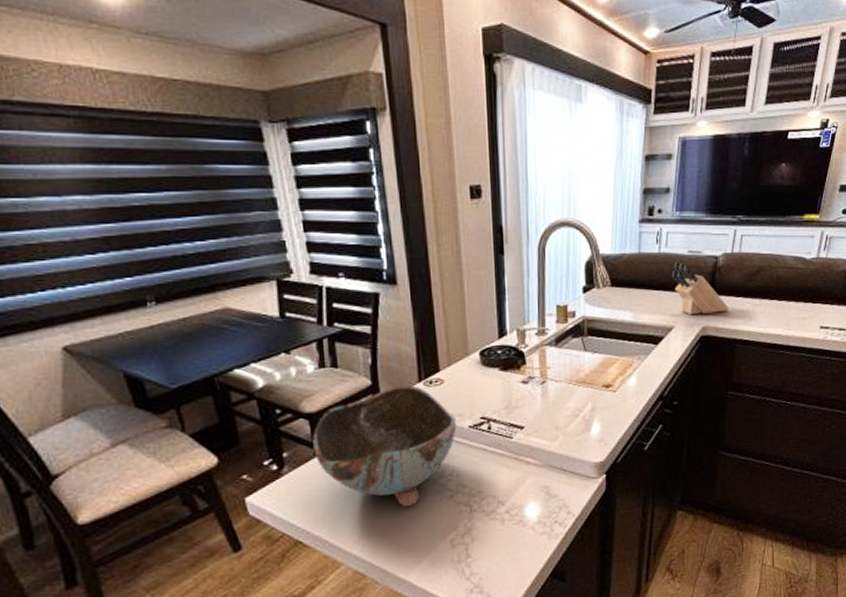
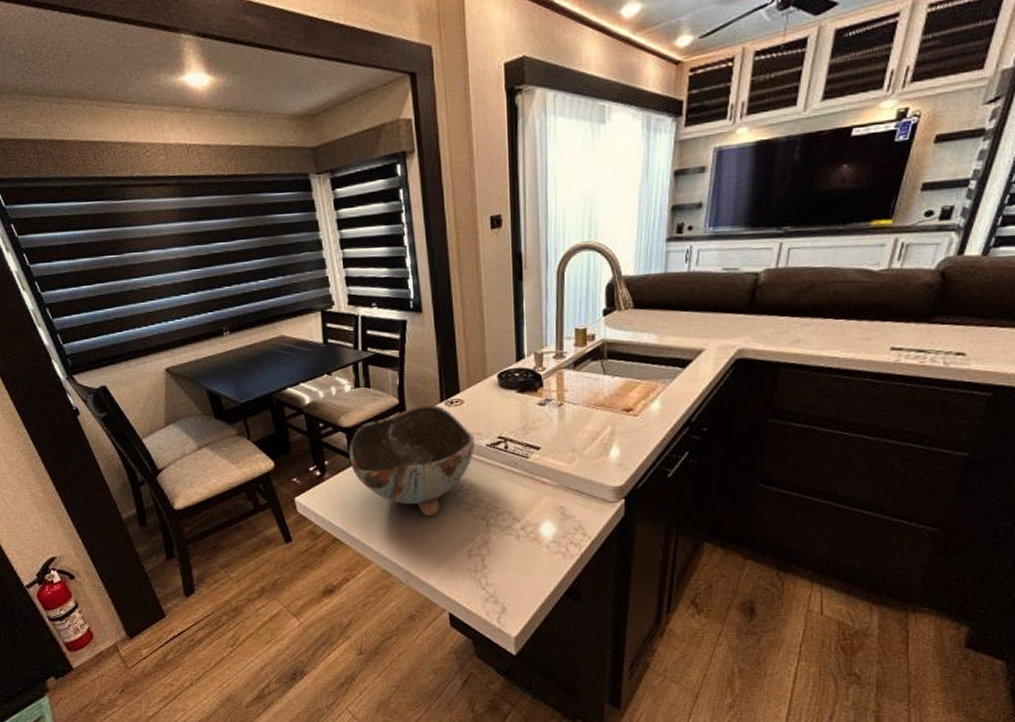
knife block: present [671,262,730,315] -> none [702,281,772,337]

